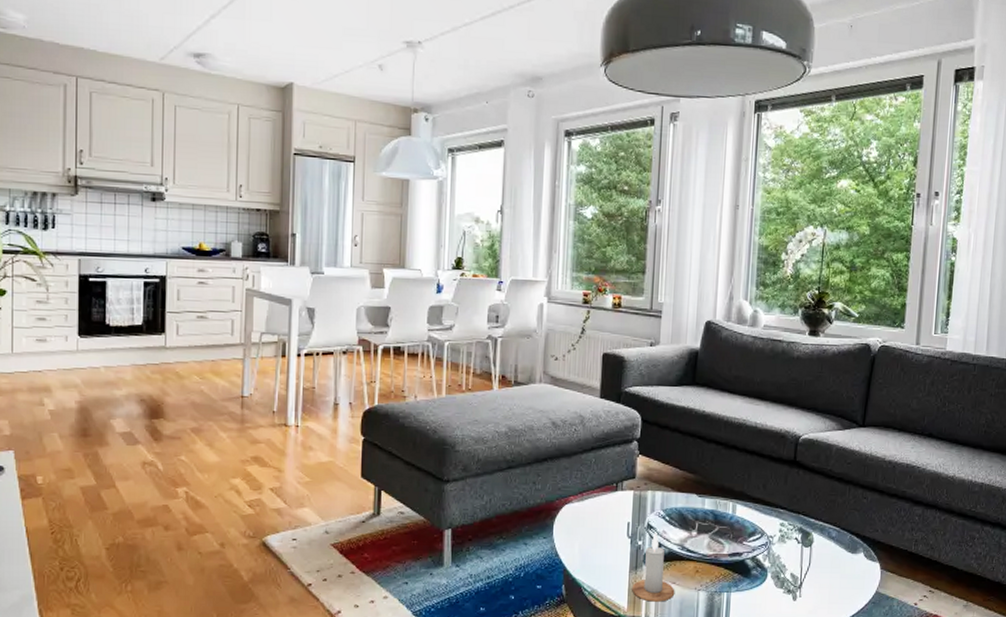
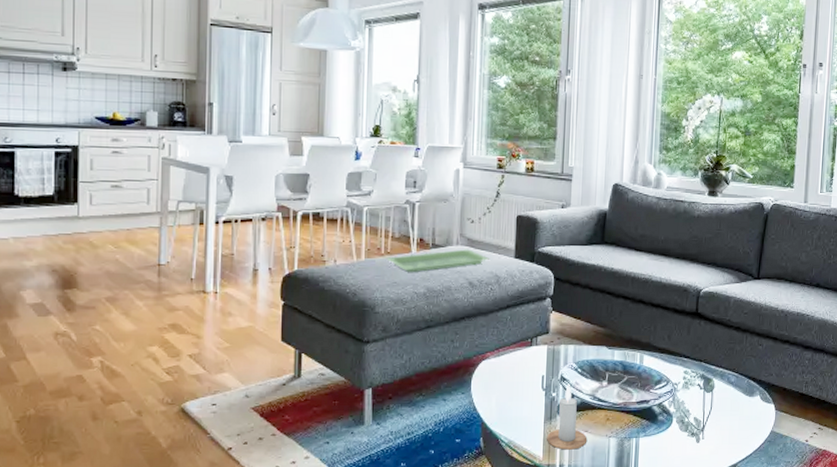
serving tray: none [467,387,573,410] -> present [386,249,489,272]

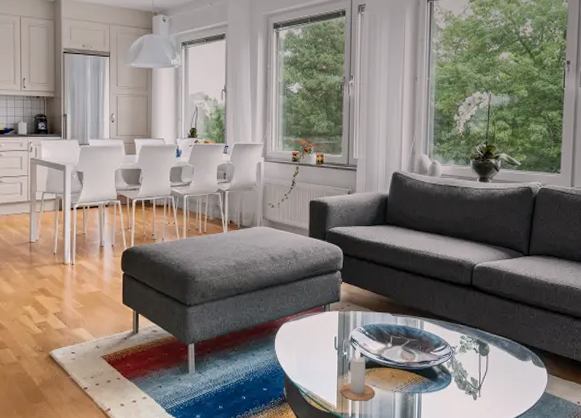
serving tray: present [386,249,489,272] -> none [203,229,287,248]

